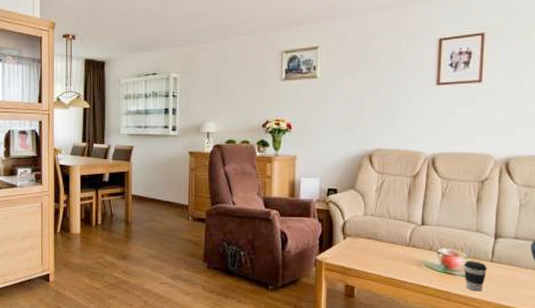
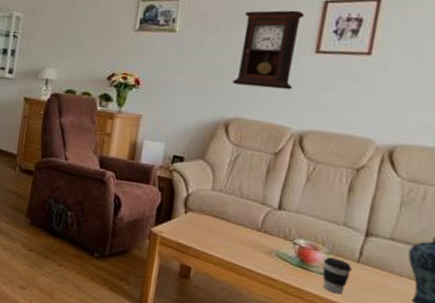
pendulum clock: none [371,49,424,120] -> present [233,10,304,90]

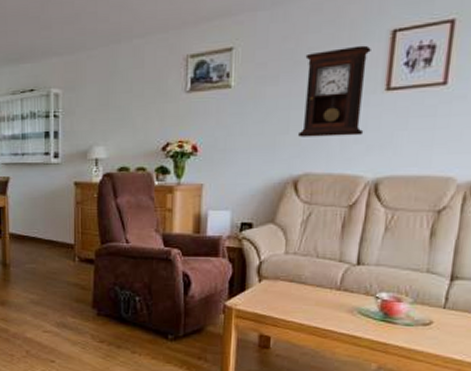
coffee cup: present [322,257,353,295] -> none [407,307,439,343]

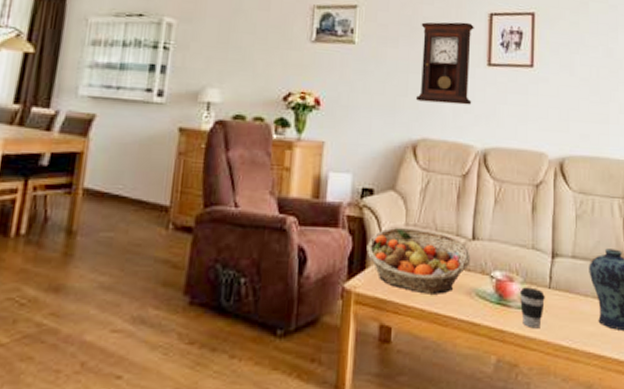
fruit basket: none [246,255,354,312] -> present [366,227,471,294]
coffee cup: none [407,307,439,343] -> present [520,287,546,329]

